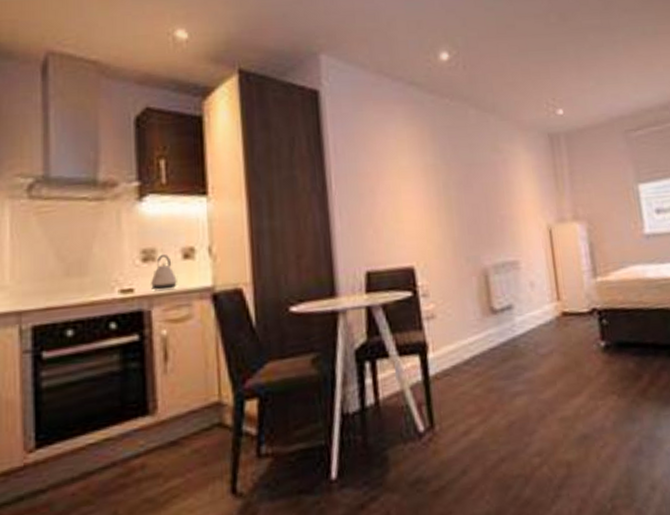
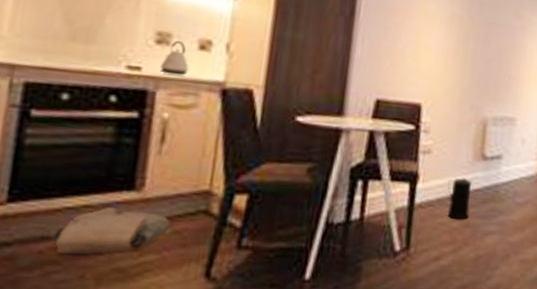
bag: none [78,435,189,493] -> present [49,206,170,255]
trash can: none [460,338,491,386] -> present [448,177,472,220]

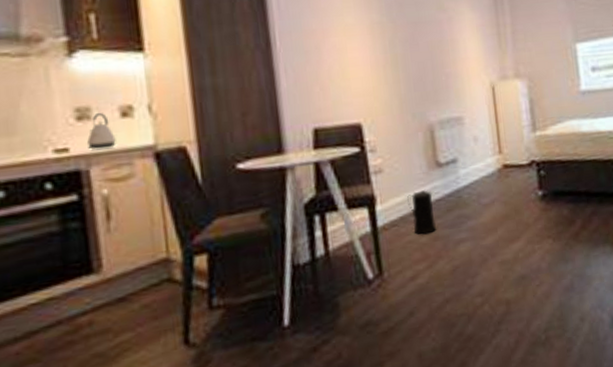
bag: present [49,206,170,255] -> none [21,291,138,351]

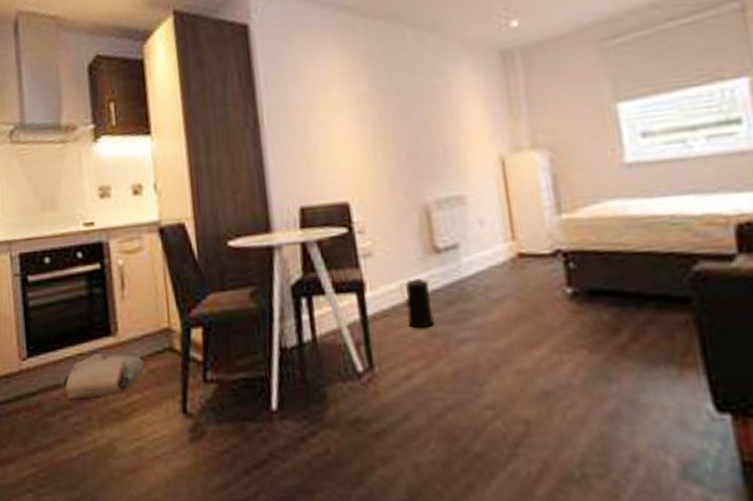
bag: none [21,291,138,351] -> present [60,353,145,399]
kettle: present [87,112,116,150] -> none [108,190,129,224]

